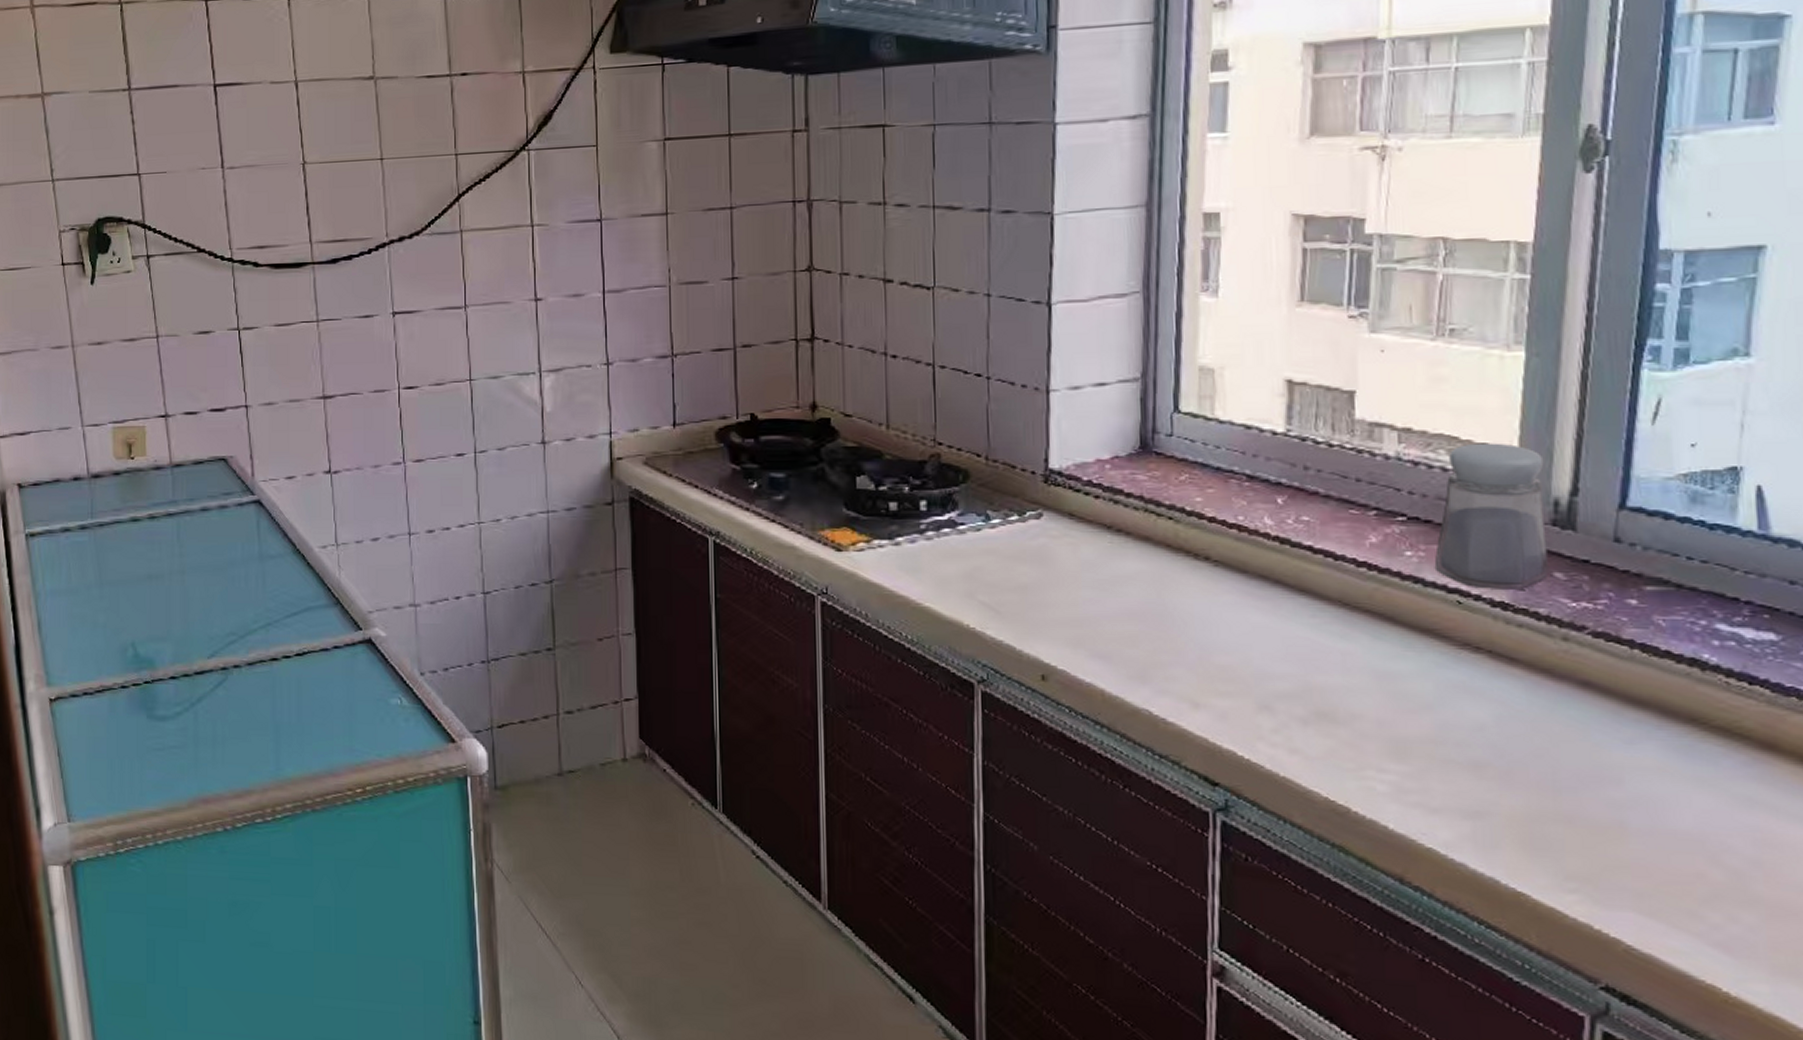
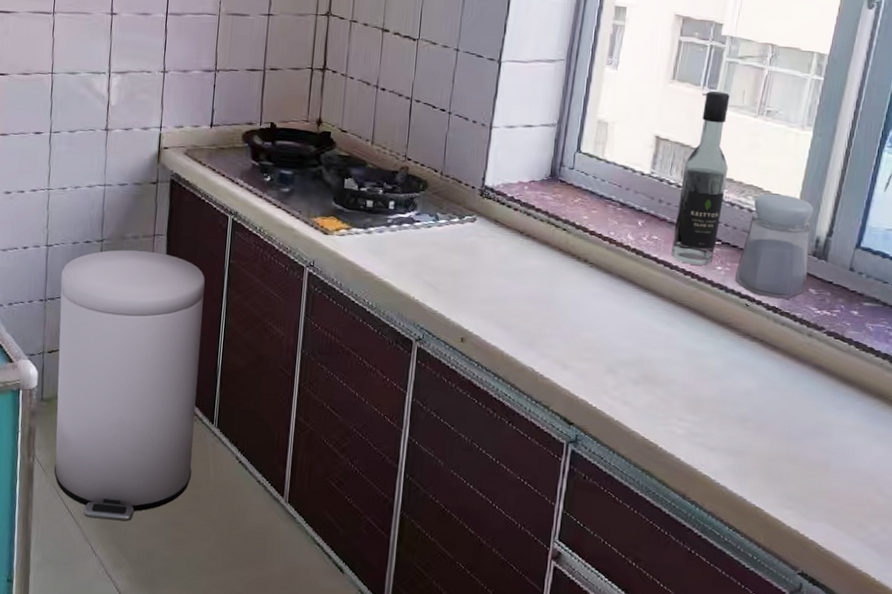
pedal bin: none [505,590,696,942] -> present [54,249,205,522]
bottle: none [1331,311,1403,551] -> present [670,91,730,265]

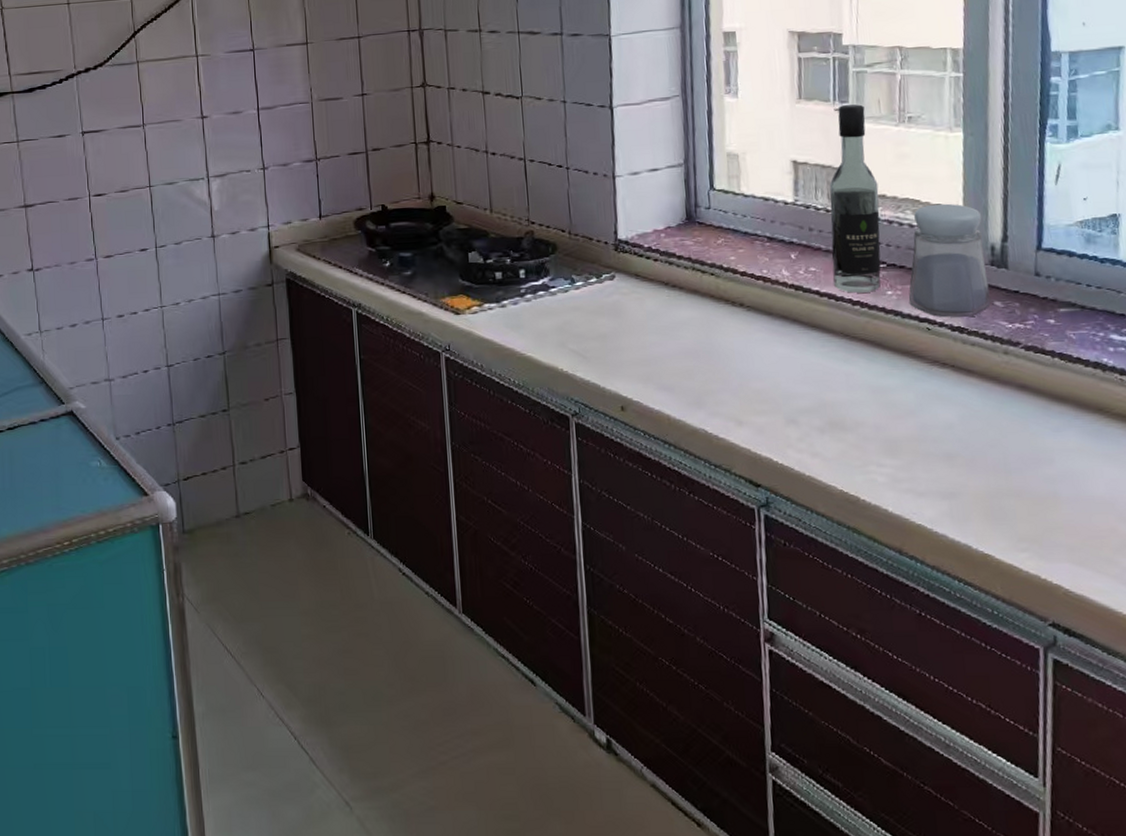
pedal bin: present [54,249,205,522] -> none [186,357,354,656]

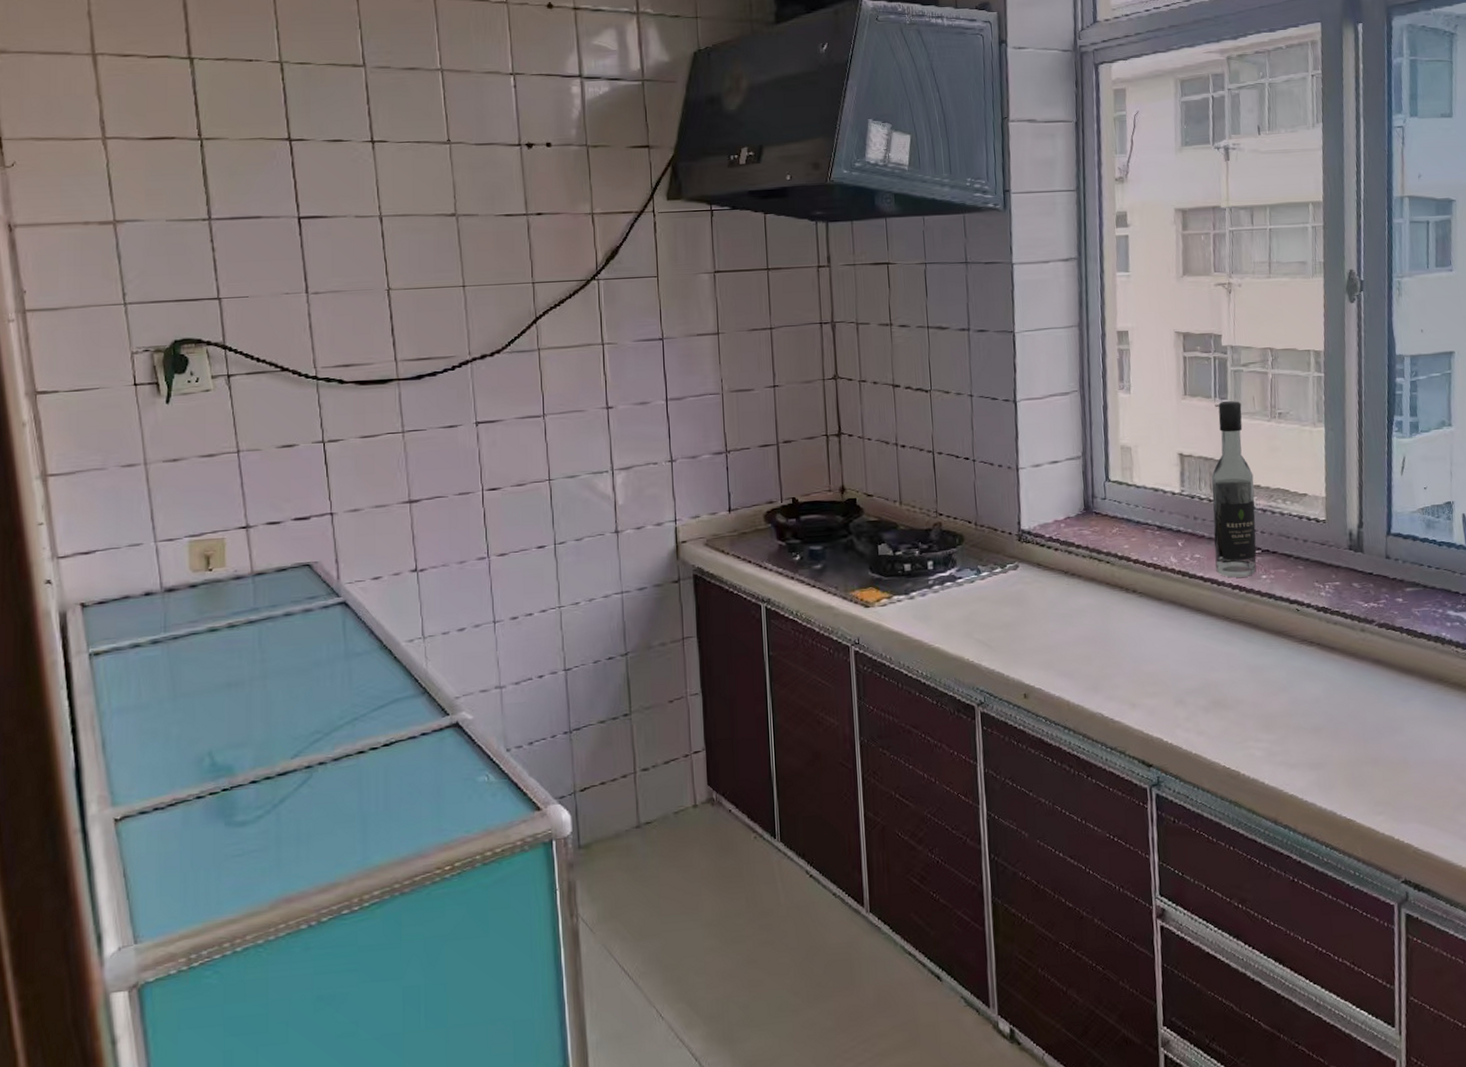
salt shaker: present [908,203,991,318] -> none [1280,493,1350,599]

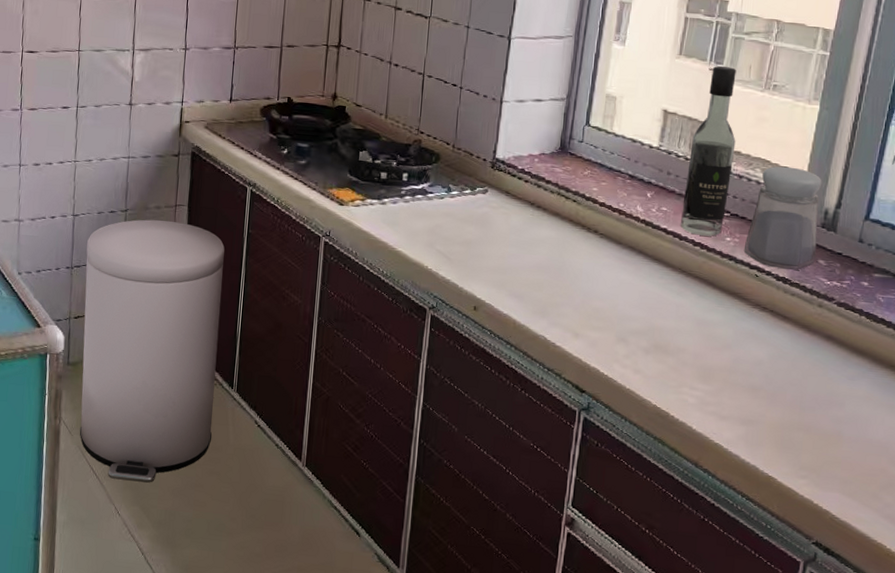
pedal bin: none [585,657,760,976] -> present [79,219,225,483]
salt shaker: none [1280,493,1350,599] -> present [743,166,822,271]

